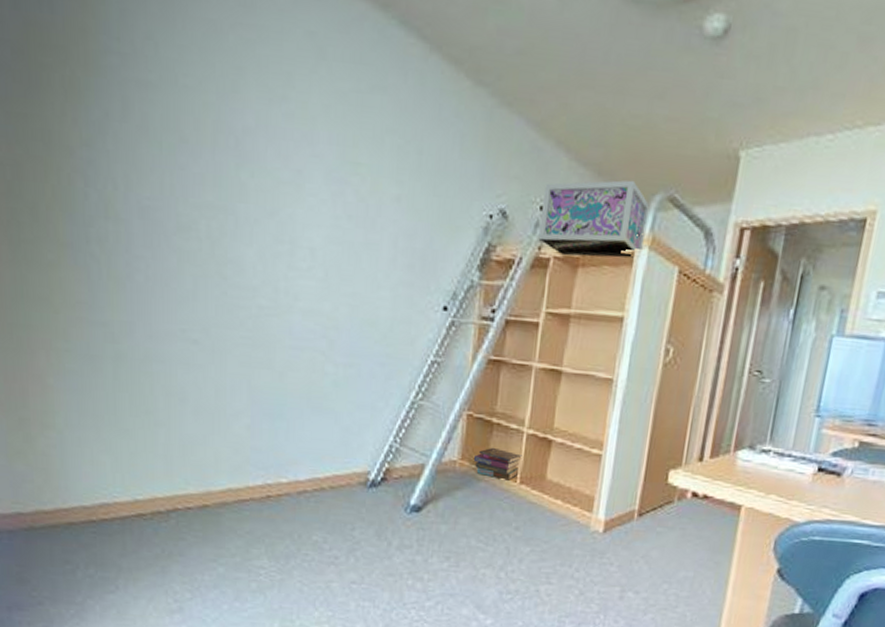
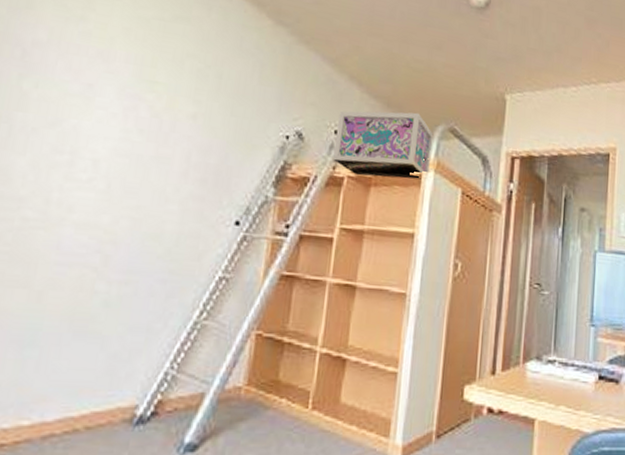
books: present [474,447,522,481] -> none [262,369,315,407]

